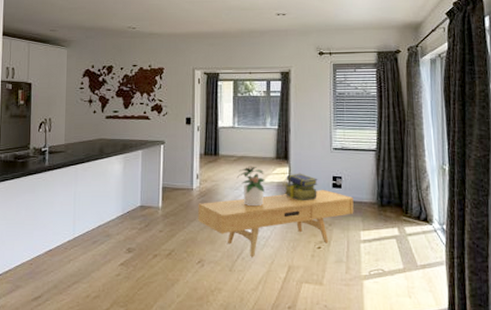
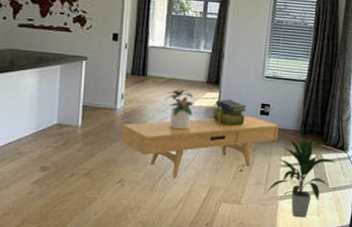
indoor plant: none [349,210,422,300] -> present [267,137,337,218]

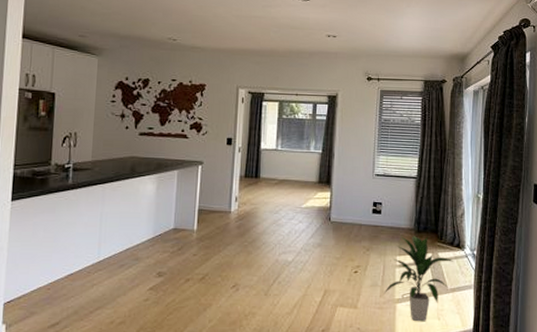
tv console: present [121,115,279,178] -> none [235,214,392,282]
potted plant: present [164,88,194,130] -> none [277,188,306,231]
stack of books: present [212,98,247,127] -> none [324,198,359,226]

